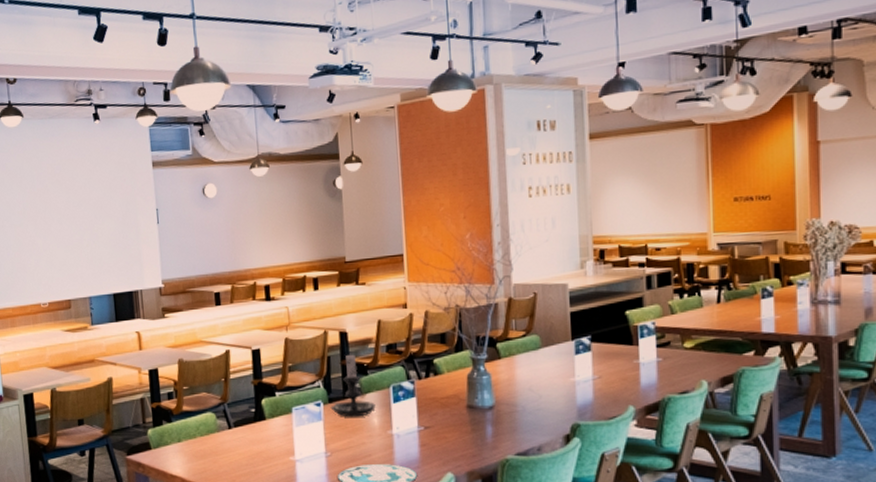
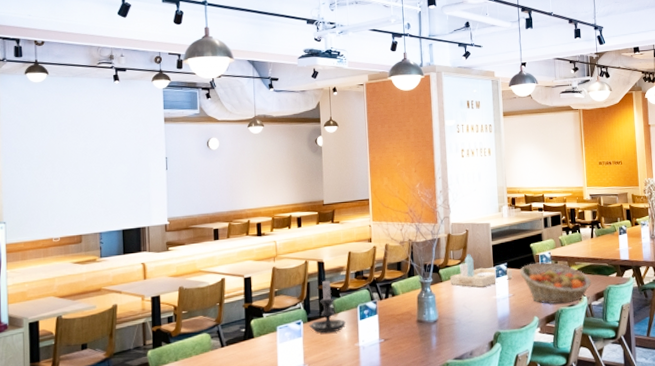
serving tray: none [510,323,598,367] -> present [449,254,512,288]
fruit basket: none [609,334,715,390] -> present [519,262,591,304]

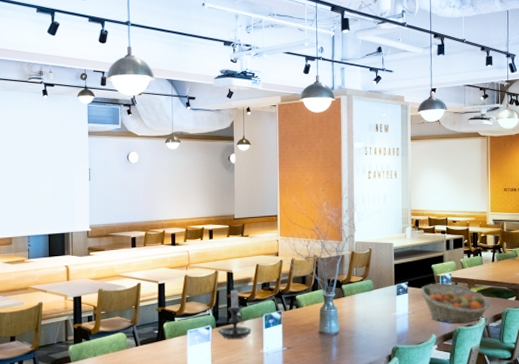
serving tray: present [449,254,512,288] -> none [352,271,413,304]

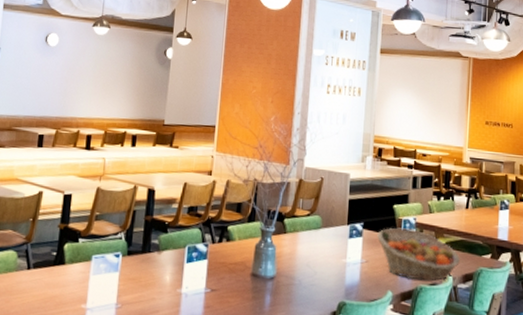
candle holder: present [217,288,251,339] -> none [128,208,170,273]

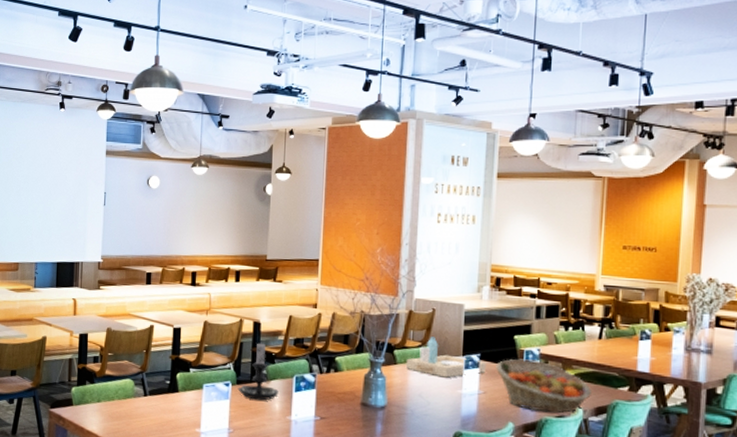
candle holder: none [128,208,170,273] -> present [237,340,279,401]
serving tray: none [294,205,368,247] -> present [405,336,486,378]

